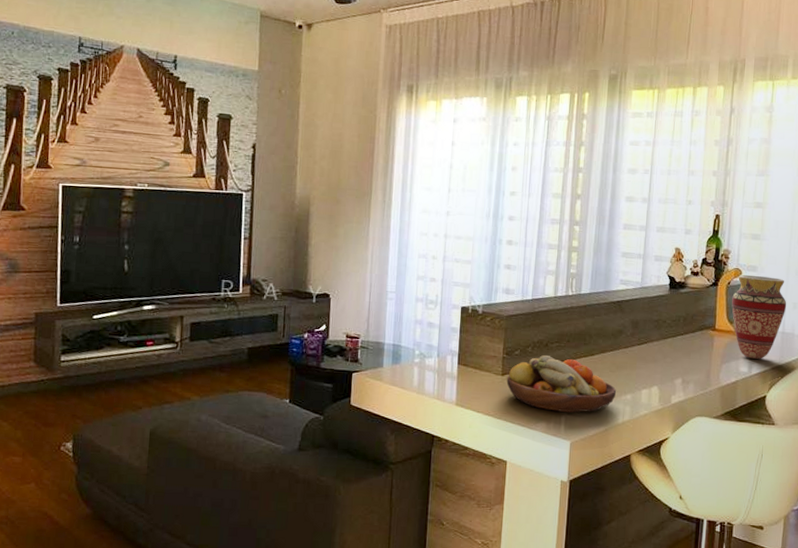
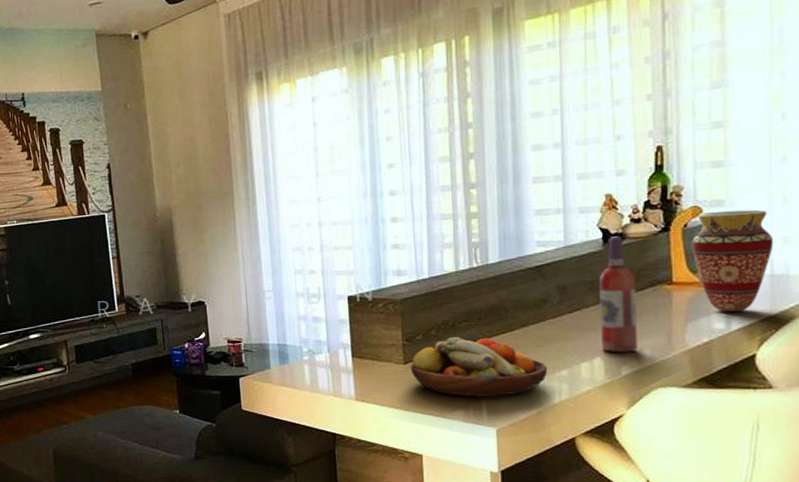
wine bottle: none [659,284,690,385] -> present [599,236,639,353]

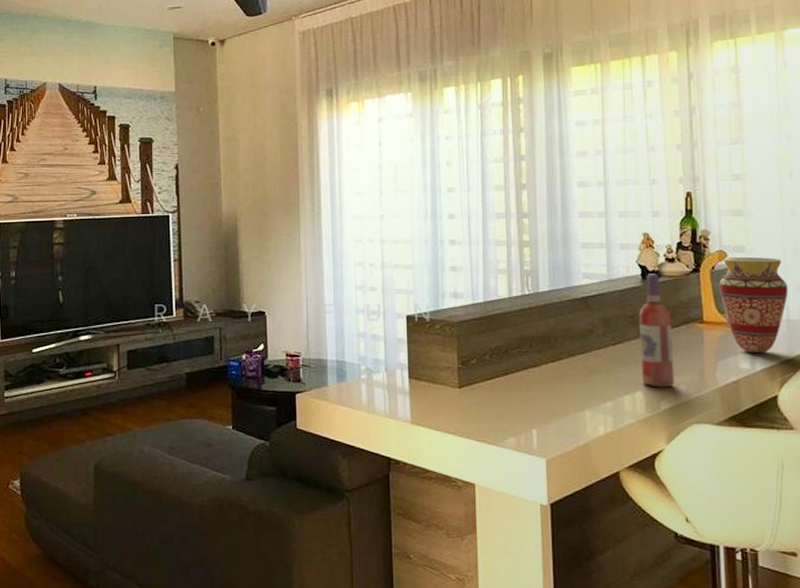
fruit bowl: present [410,337,548,397] -> none [465,363,594,426]

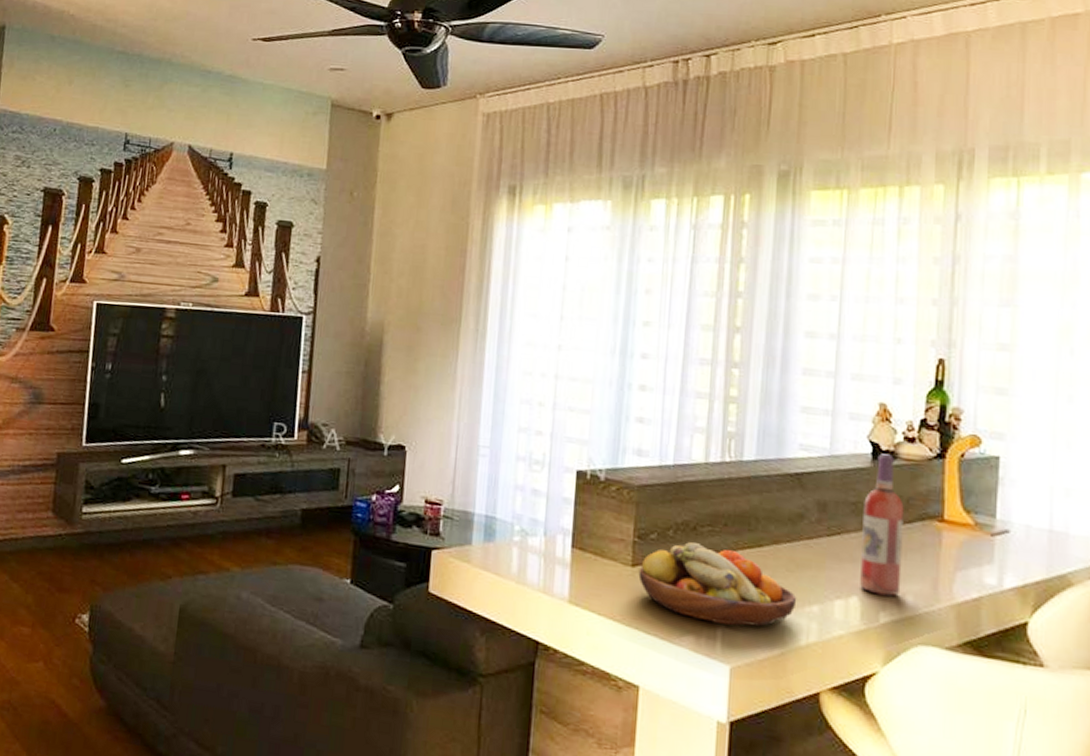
fruit bowl: none [465,363,594,426] -> present [638,542,797,627]
vase: present [719,257,789,353] -> none [968,444,1055,568]

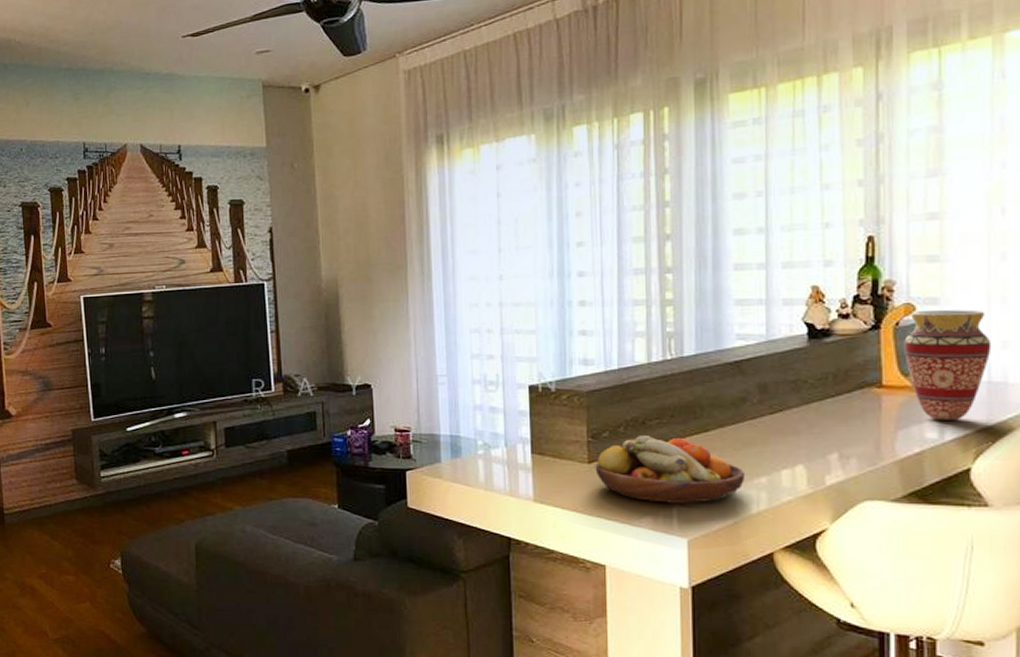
wine bottle: present [860,453,904,597] -> none [803,332,844,461]
vase: none [968,444,1055,568] -> present [904,309,992,420]

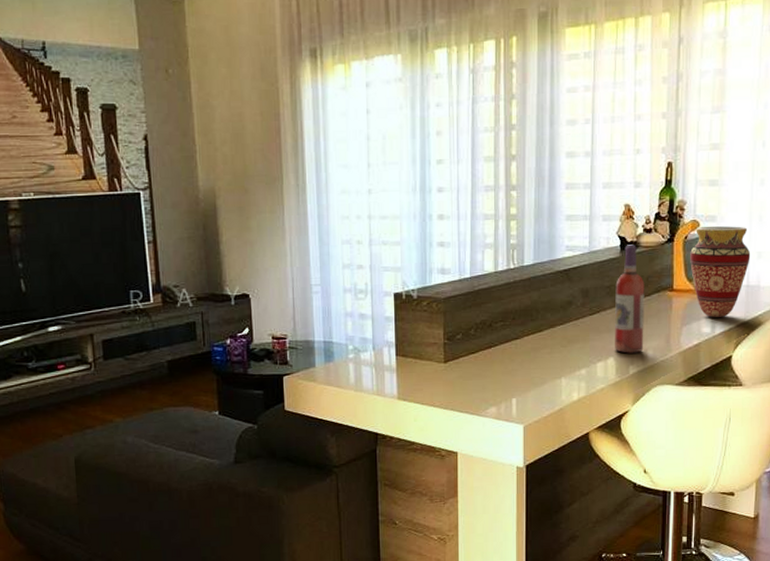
fruit bowl: present [595,436,746,503] -> none [450,337,570,395]
wine bottle: none [803,332,844,461] -> present [615,244,645,354]

